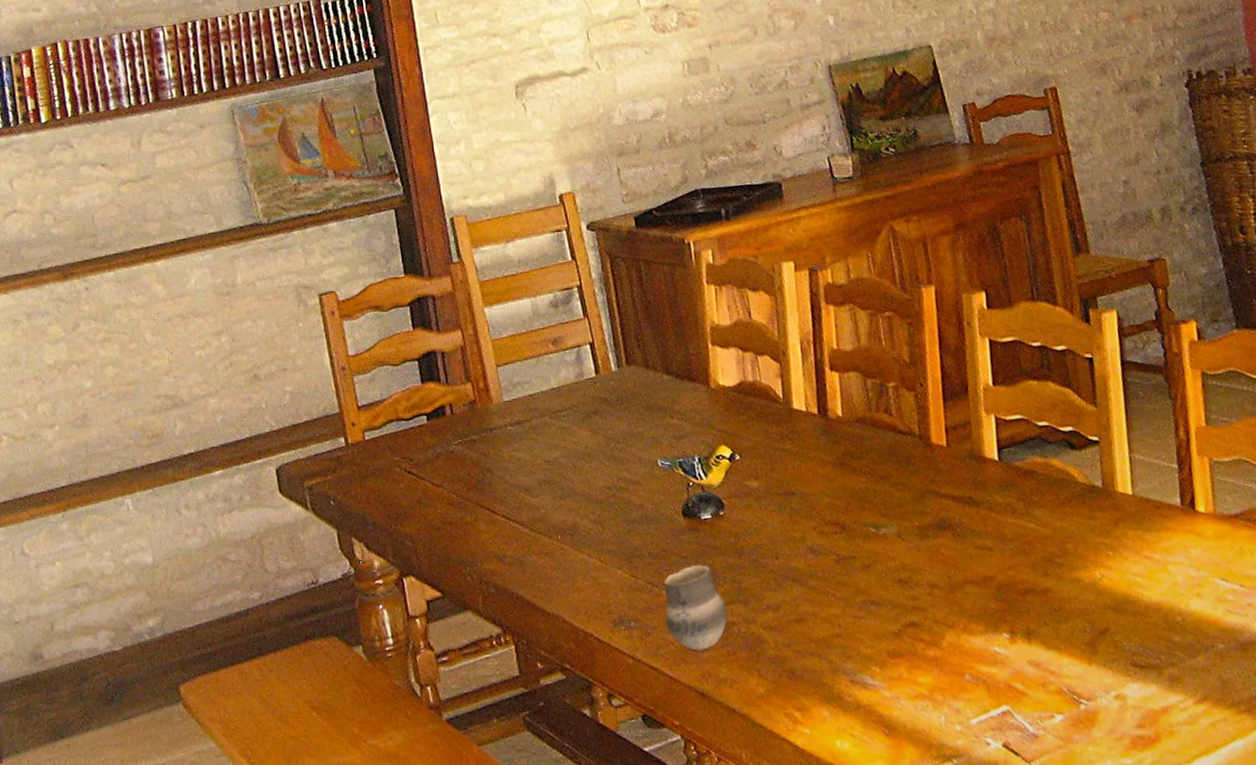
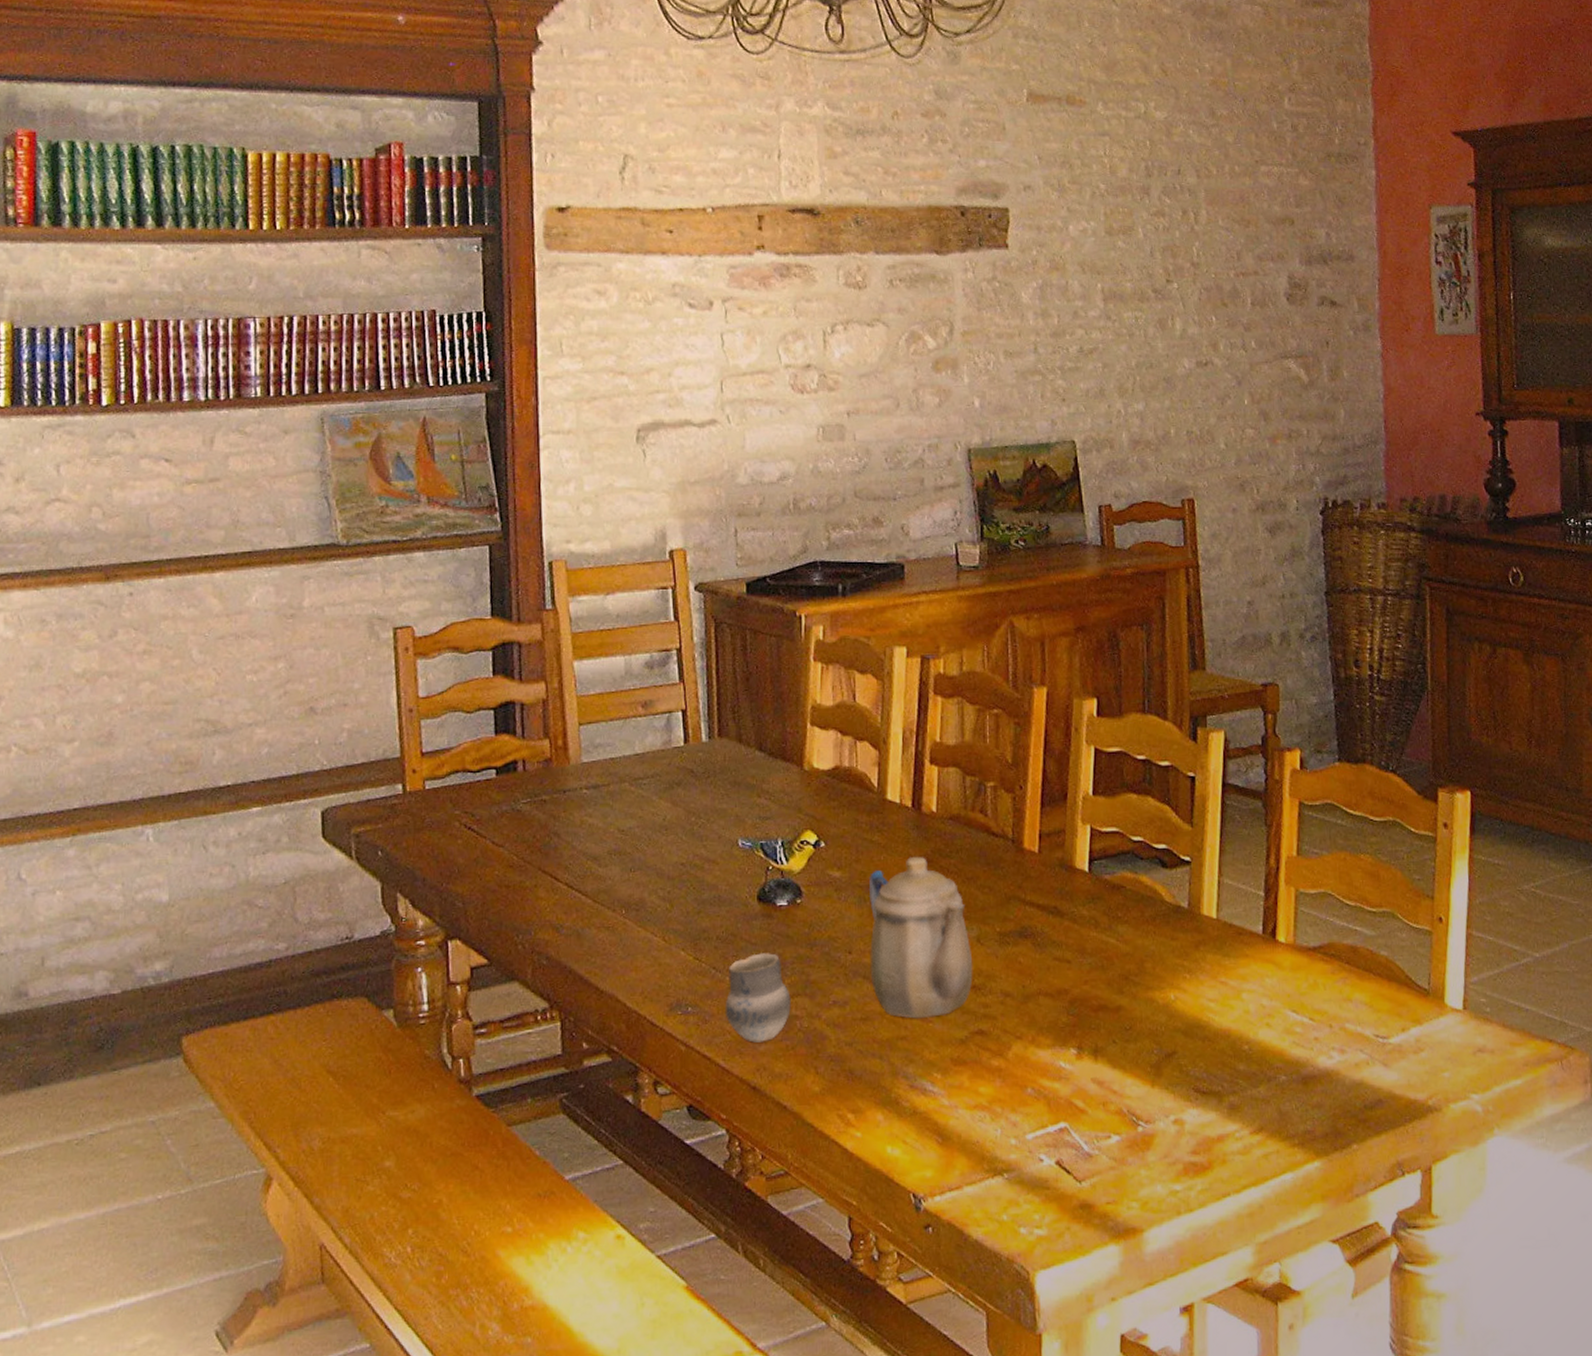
teapot: none [786,460,899,617] -> present [868,856,973,1019]

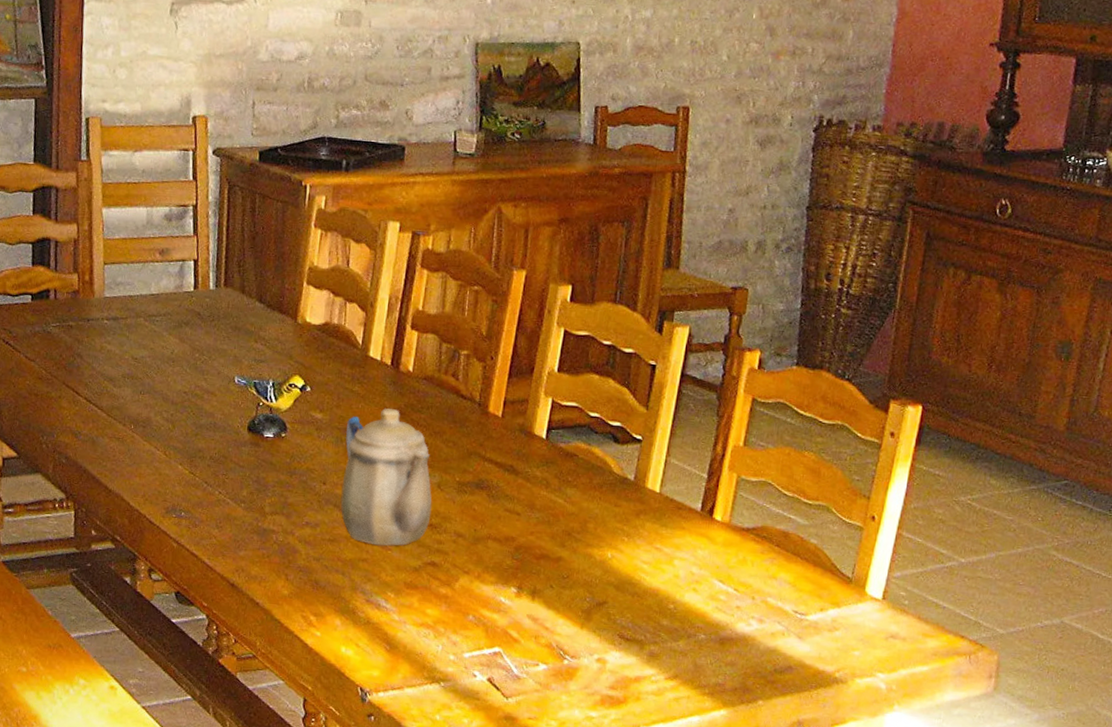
cup: present [725,953,791,1043] -> none [212,475,270,549]

